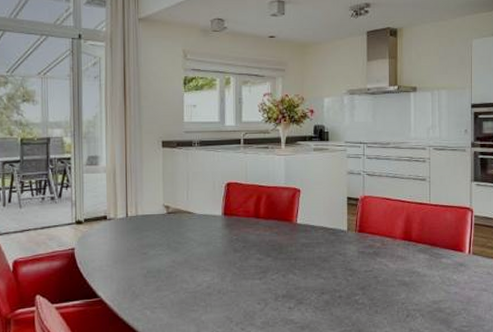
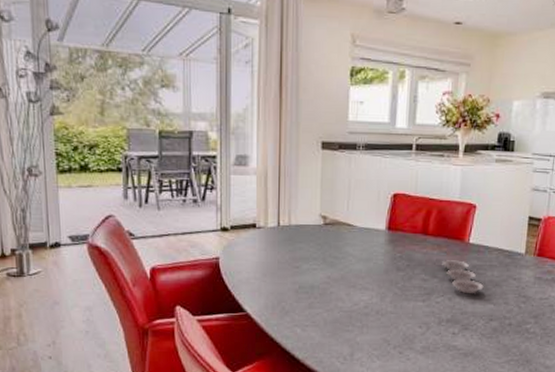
plate: none [274,240,313,270] -> present [442,260,484,294]

